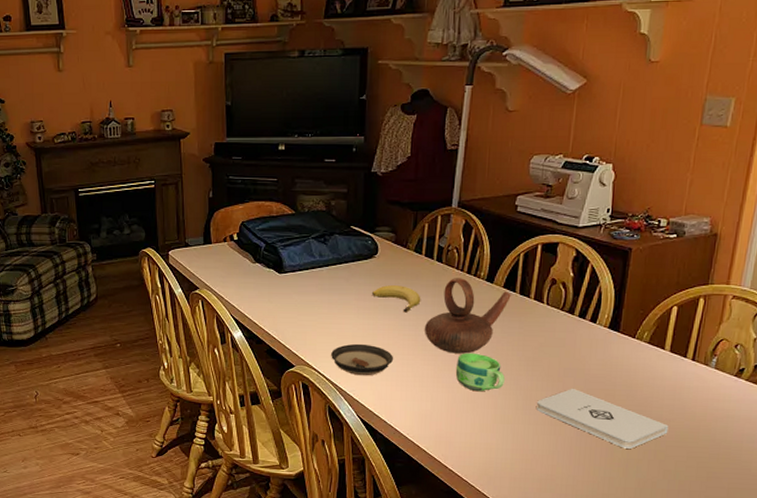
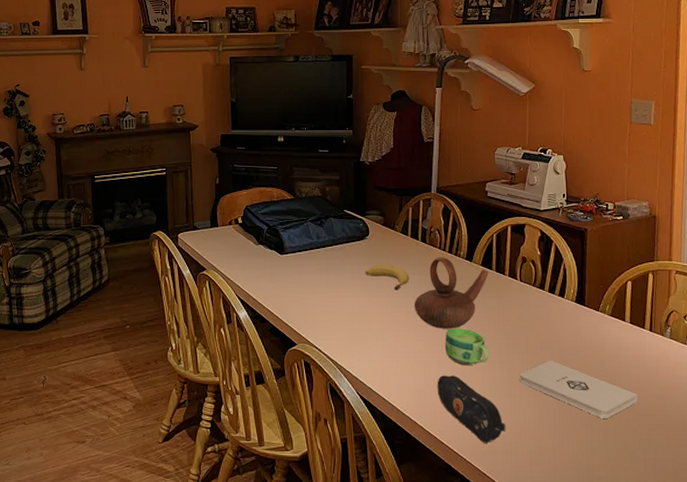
saucer: present [331,343,394,376] -> none [330,321,388,353]
pencil case: none [444,401,517,469] -> present [437,375,506,443]

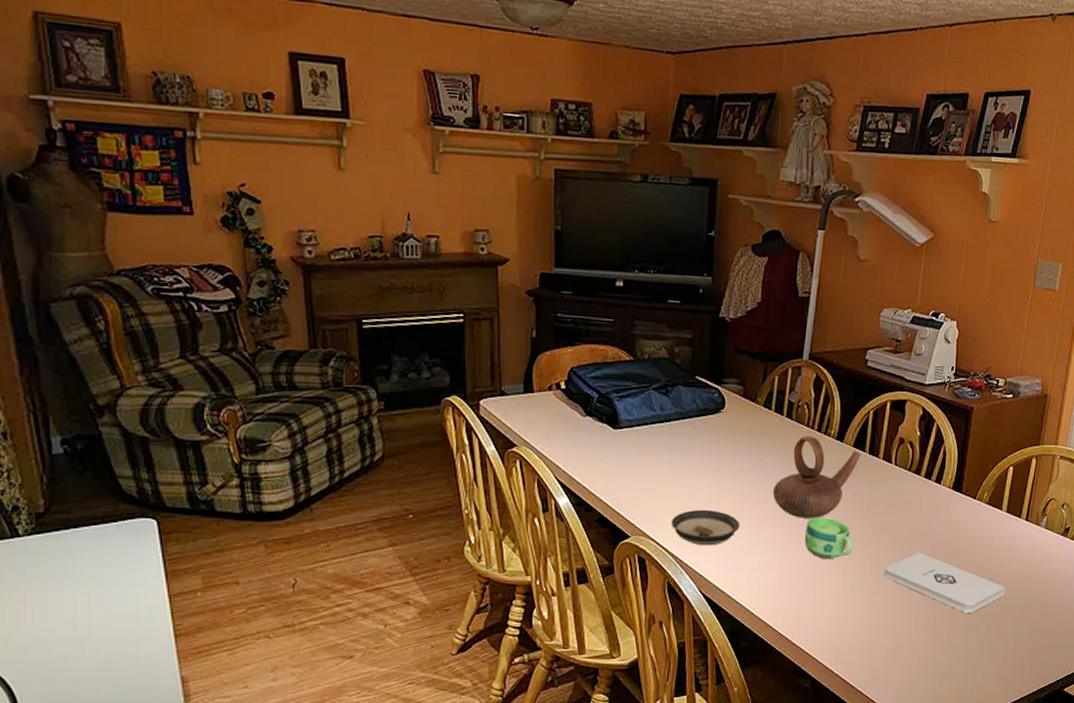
saucer: none [330,321,388,353] -> present [671,509,741,546]
fruit: present [366,265,410,291] -> none [718,443,770,474]
pencil case: present [437,375,506,443] -> none [792,570,865,643]

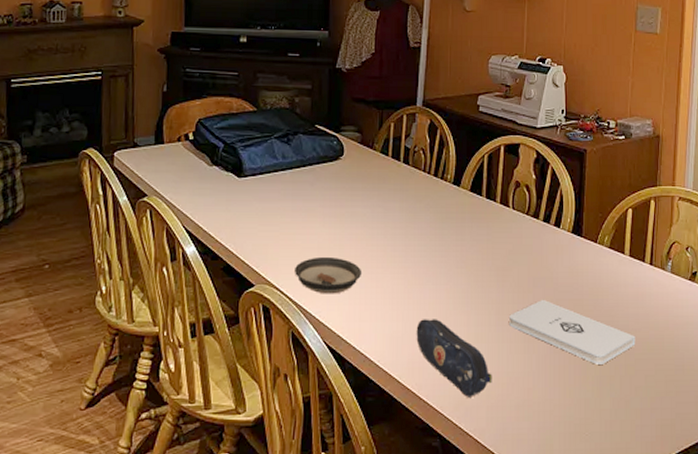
teapot: present [773,436,861,518] -> none [394,181,478,265]
pencil case: none [792,570,865,643] -> present [416,319,492,397]
cup: present [804,517,854,559] -> none [426,263,476,308]

